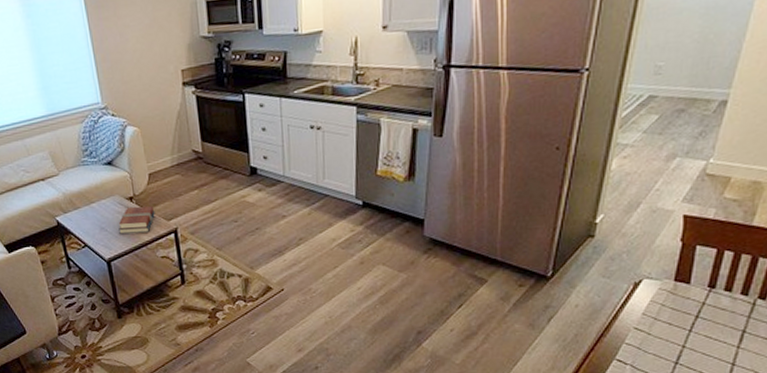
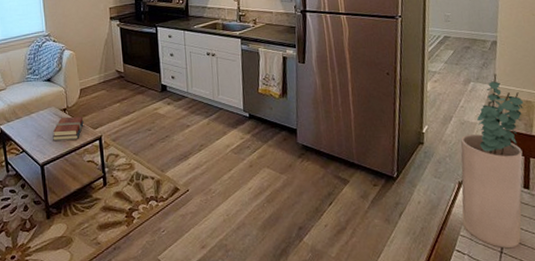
vase: none [631,145,750,359] -> present [461,73,524,249]

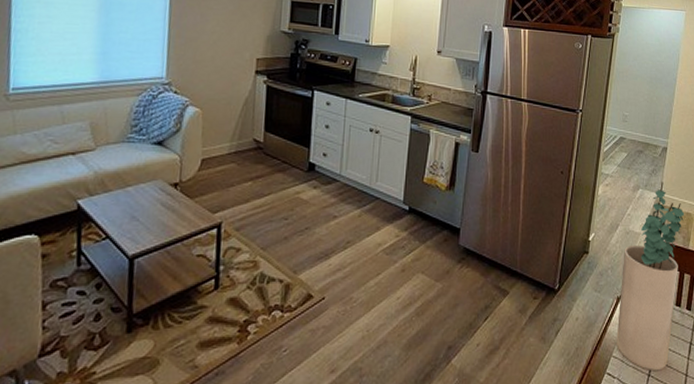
books: present [52,117,84,141] -> none [153,195,201,225]

